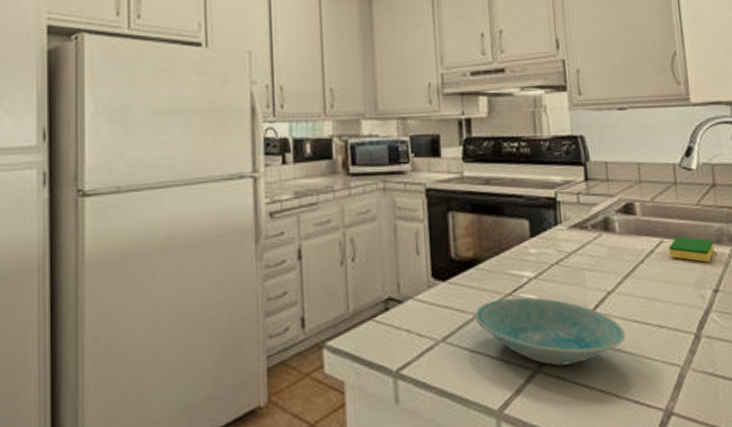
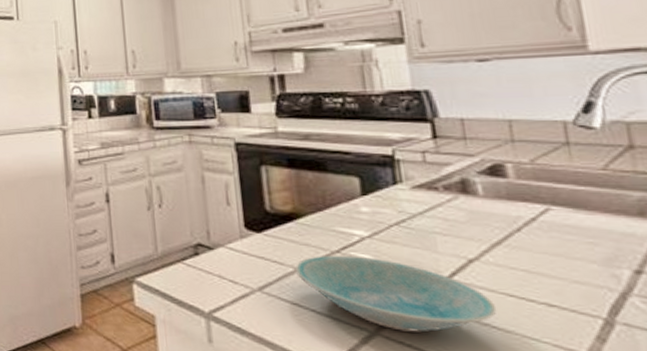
dish sponge: present [669,236,715,263] -> none [560,204,635,237]

